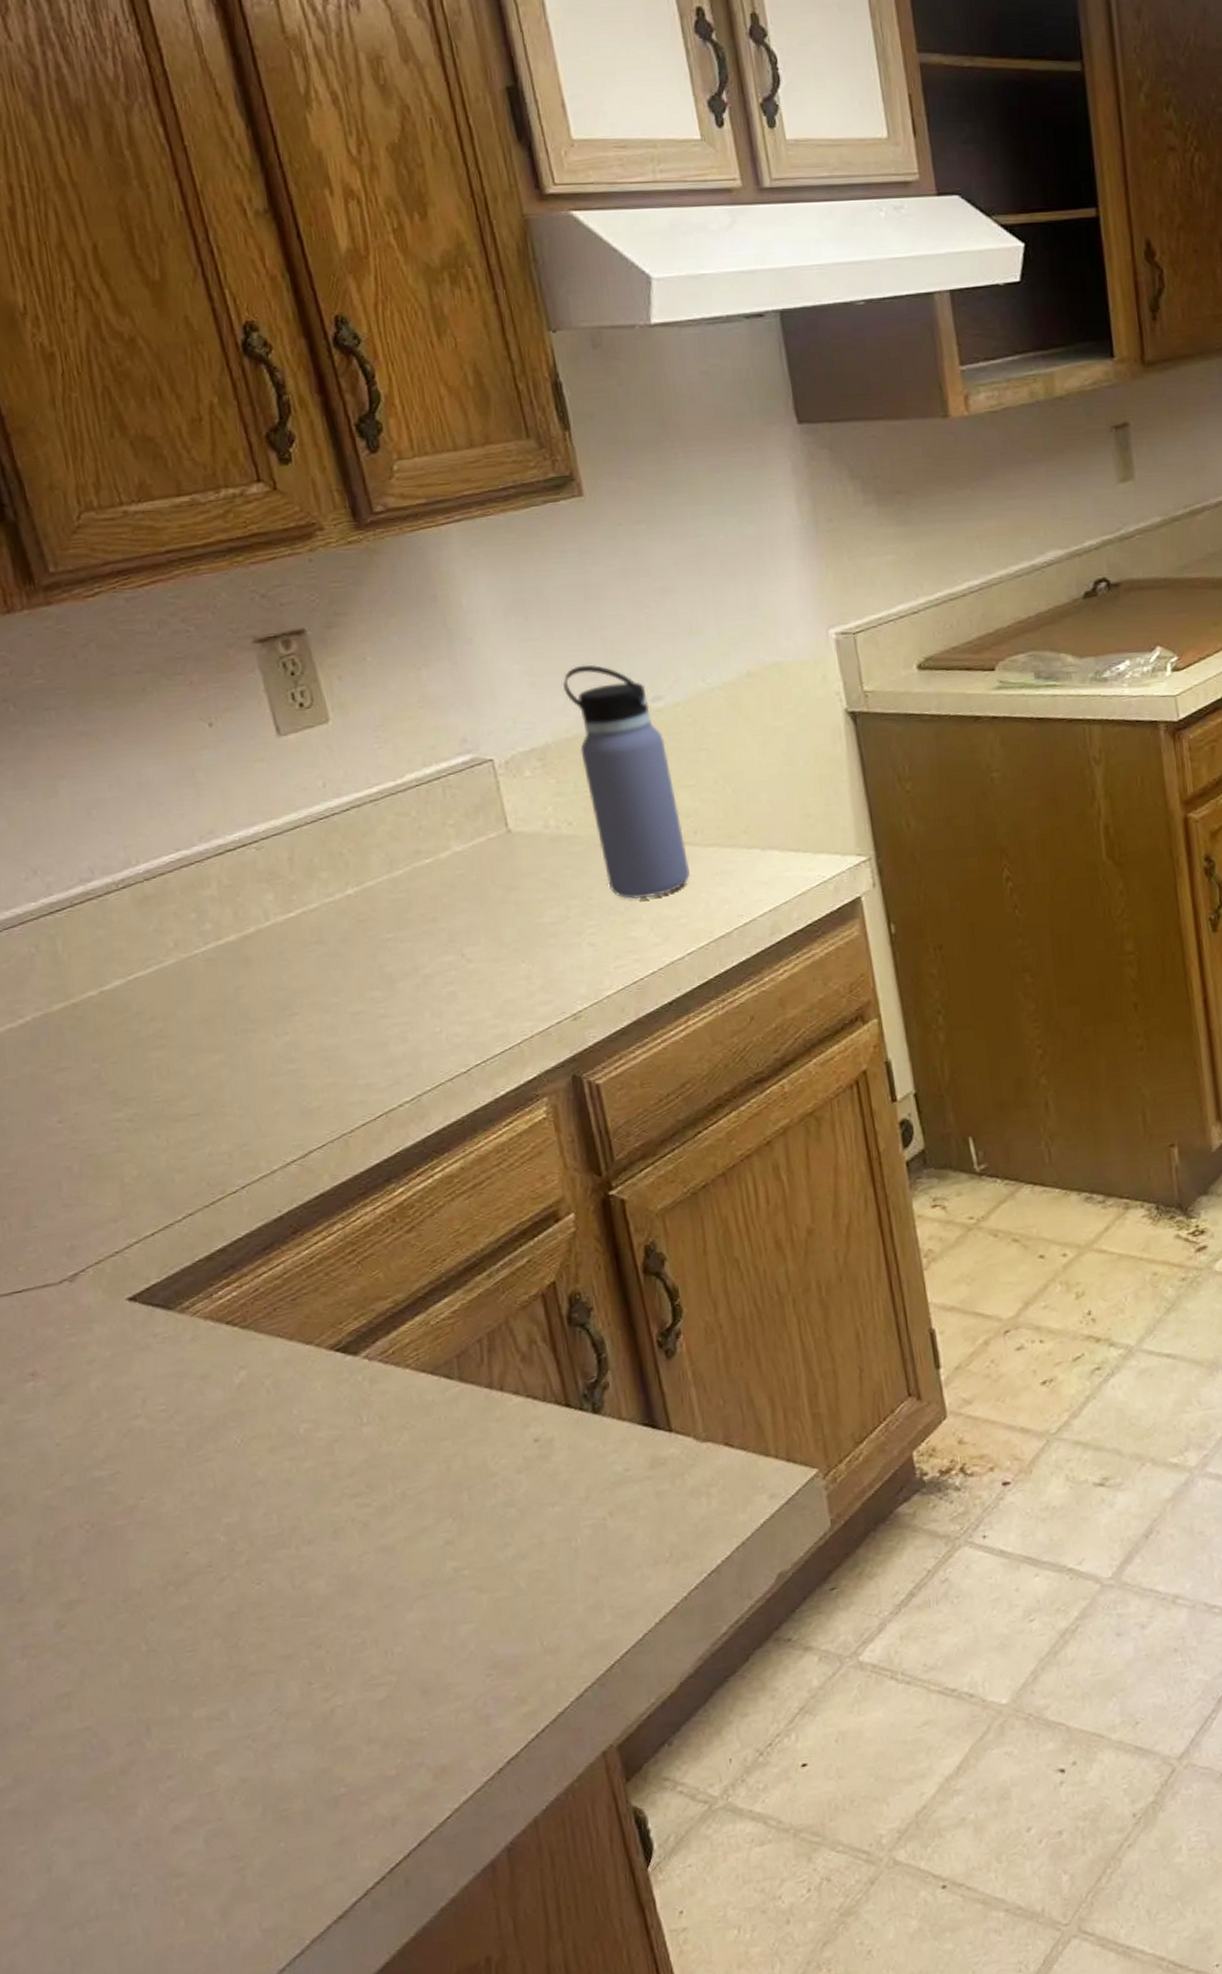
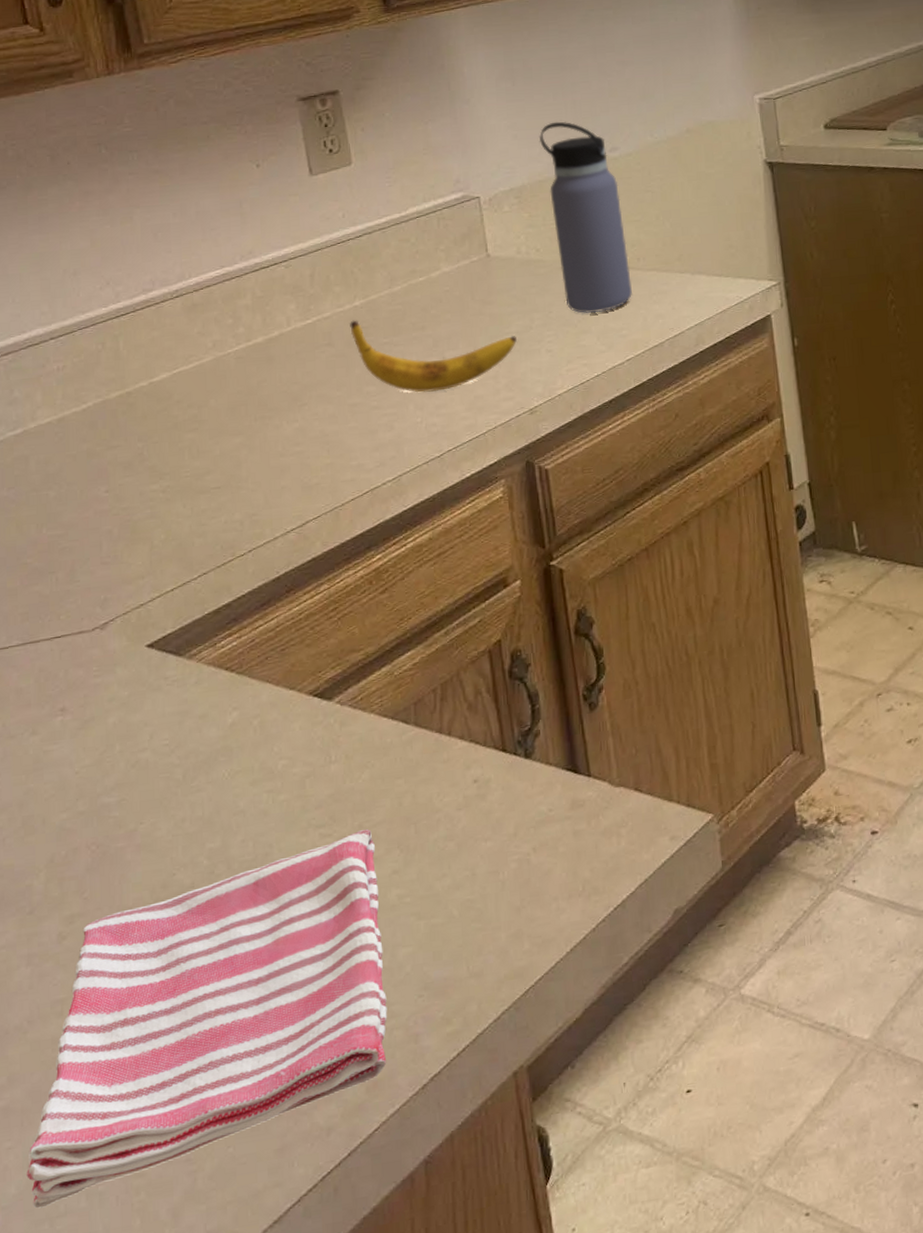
dish towel: none [47,1497,454,1913] -> present [26,829,388,1208]
banana: none [343,911,551,998] -> present [350,320,517,393]

